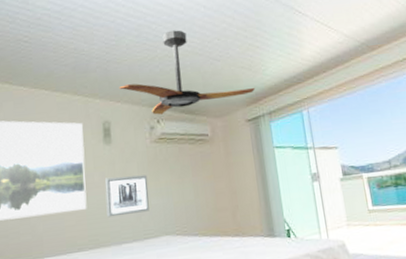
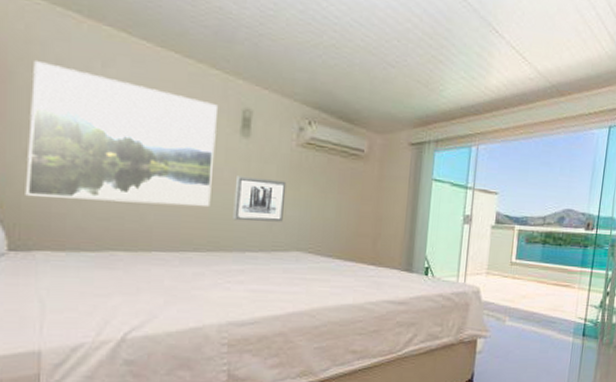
ceiling fan: present [119,30,256,115] -> none [269,15,428,116]

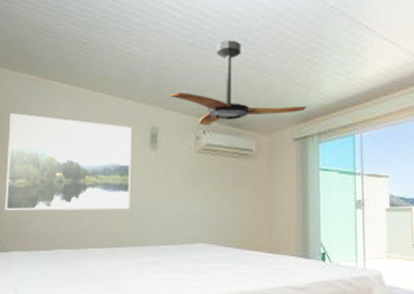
wall art: present [233,175,287,222] -> none [148,182,189,219]
ceiling fan: none [269,15,428,116] -> present [169,40,308,126]

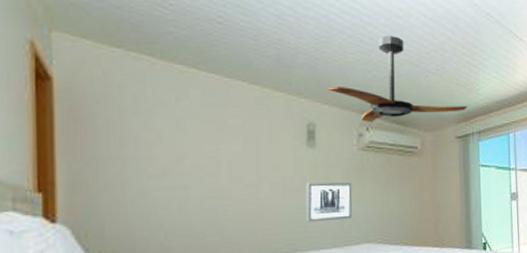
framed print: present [5,113,131,211] -> none [108,101,285,224]
wall art: none [148,182,189,219] -> present [305,181,352,223]

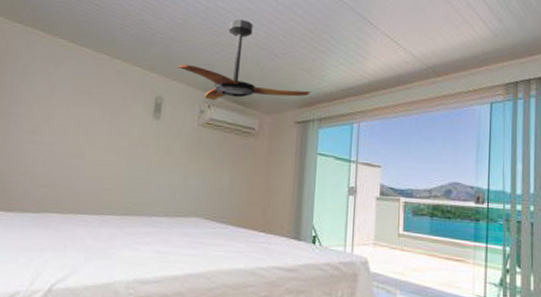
wall art: present [305,181,352,223] -> none [143,151,189,191]

